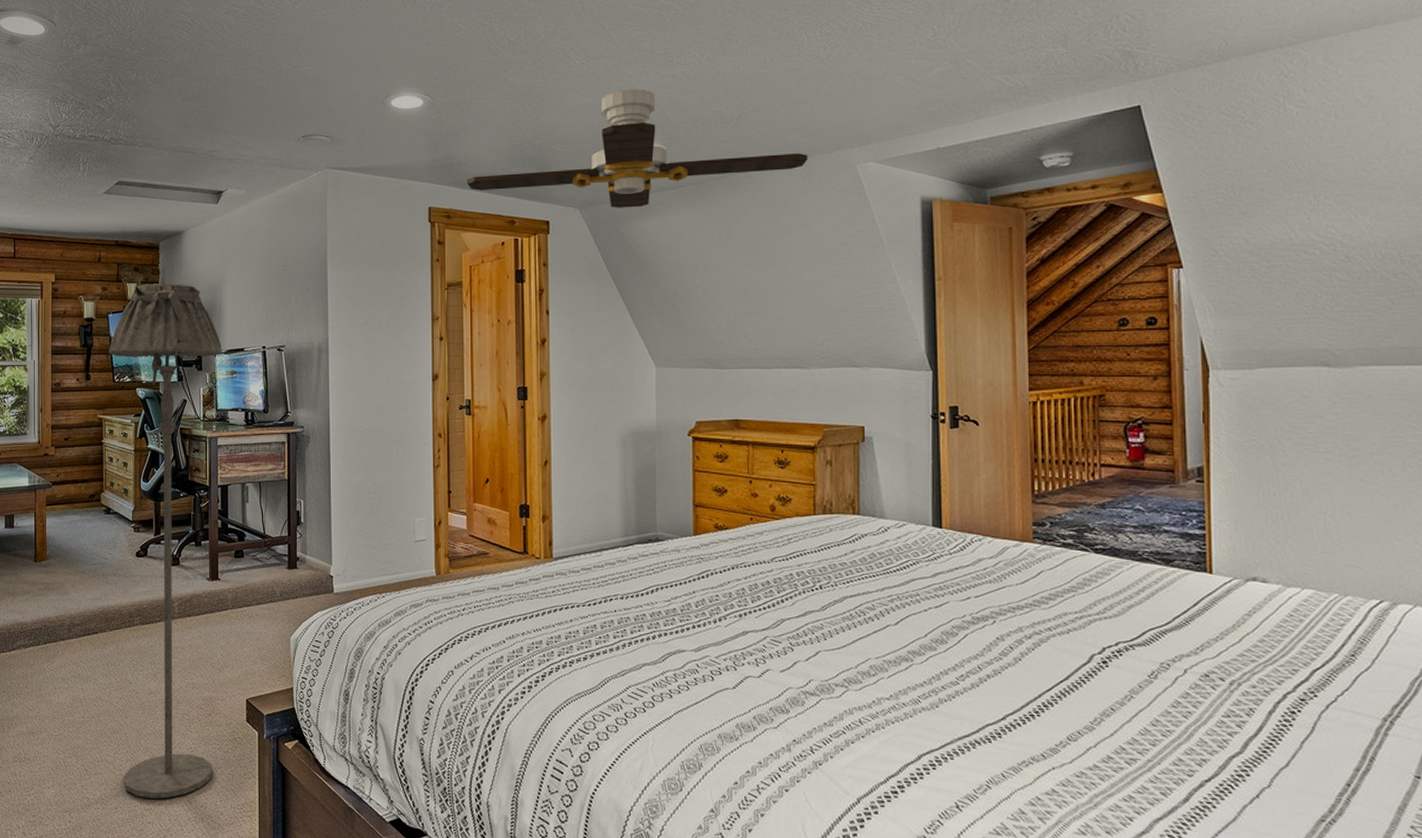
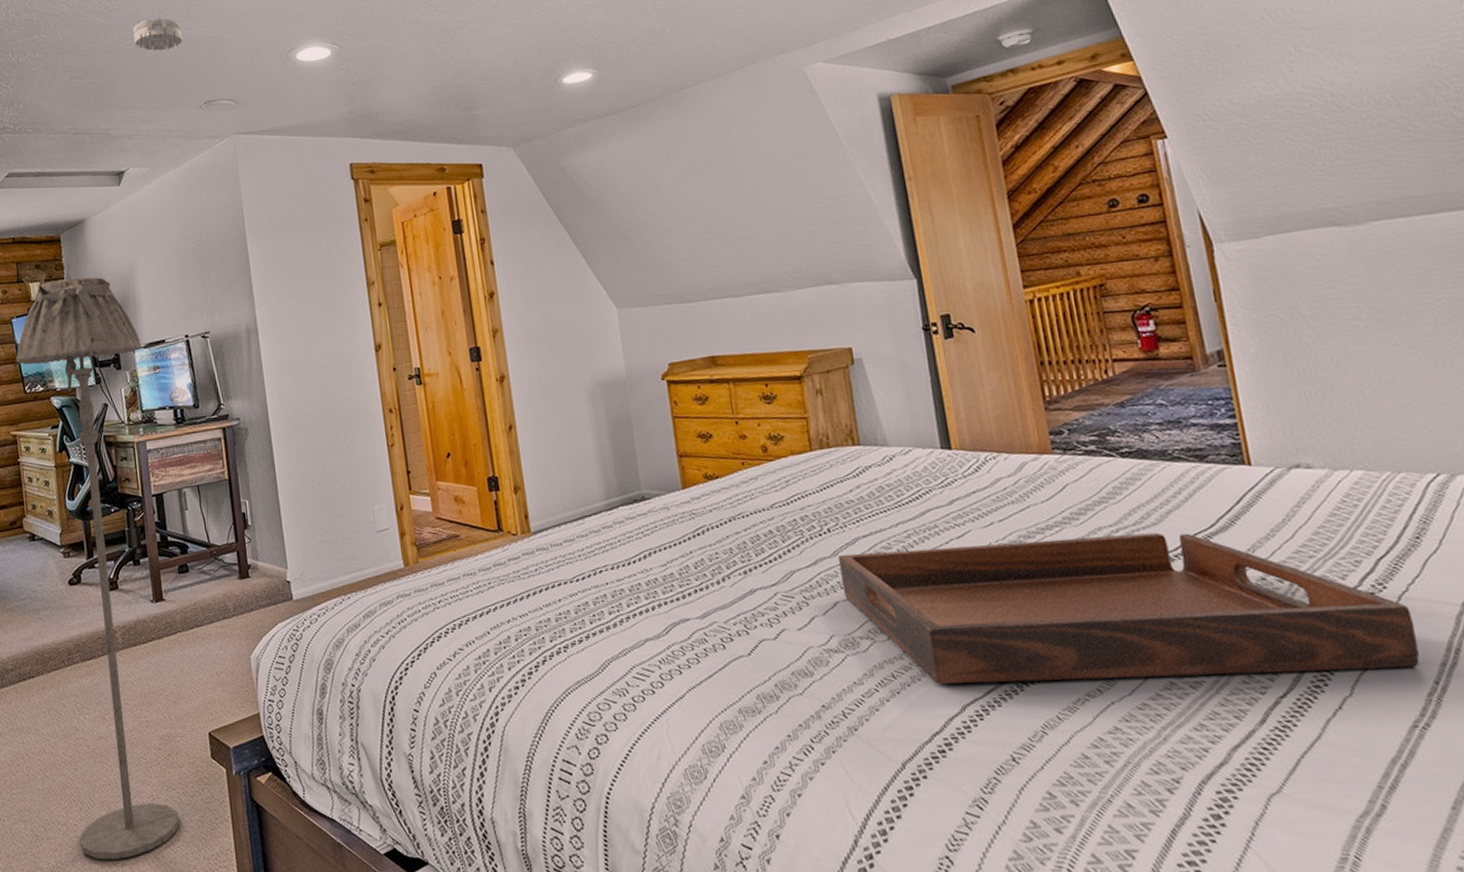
smoke detector: none [244,53,289,84] -> present [133,17,183,51]
ceiling fan: present [466,89,808,208] -> none [387,12,752,142]
serving tray: none [825,610,1338,769] -> present [837,532,1420,685]

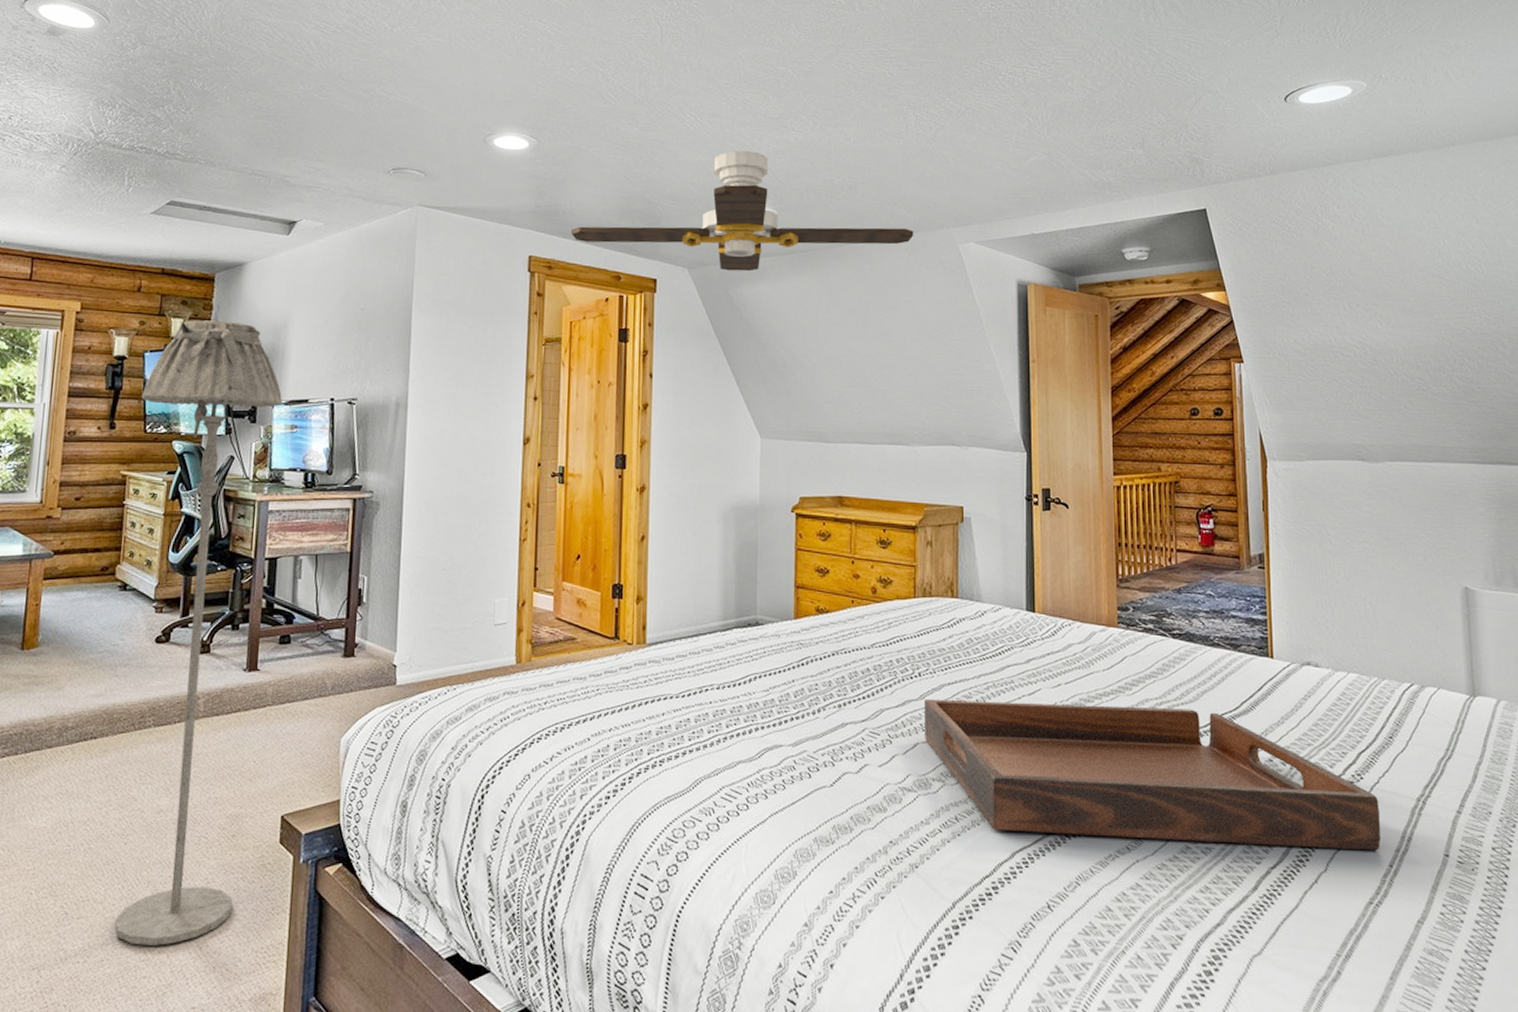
smoke detector: present [133,17,183,51] -> none [331,75,383,109]
ceiling fan: none [387,12,752,142] -> present [571,151,914,272]

